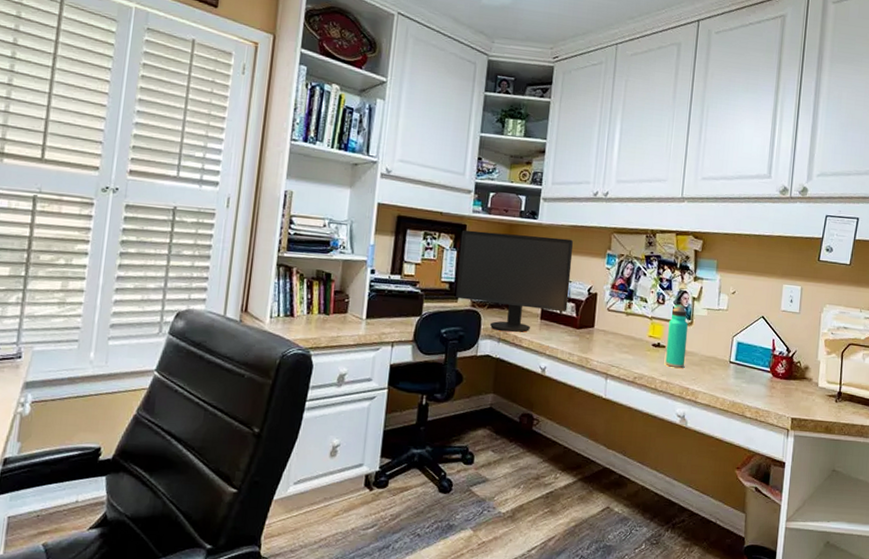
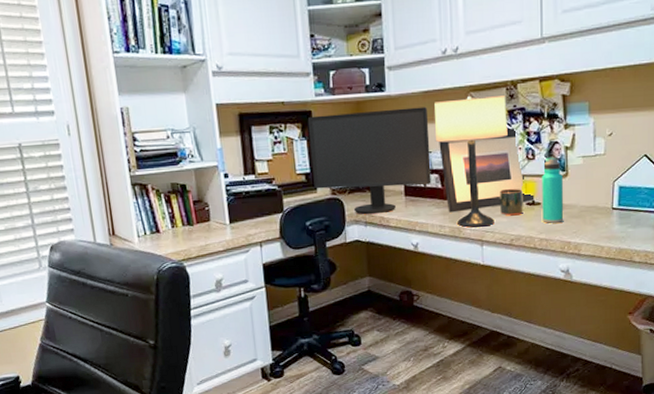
table lamp: none [576,236,645,361] -> present [434,95,508,228]
picture frame: none [579,272,661,344] -> present [439,128,535,213]
mug: none [627,327,650,355] -> present [499,188,523,216]

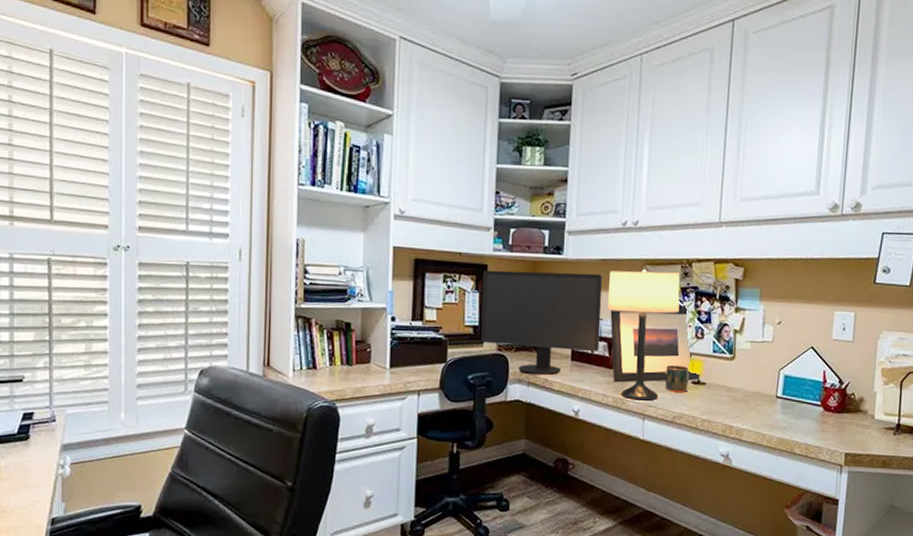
water bottle: present [542,157,564,223] -> none [706,338,731,405]

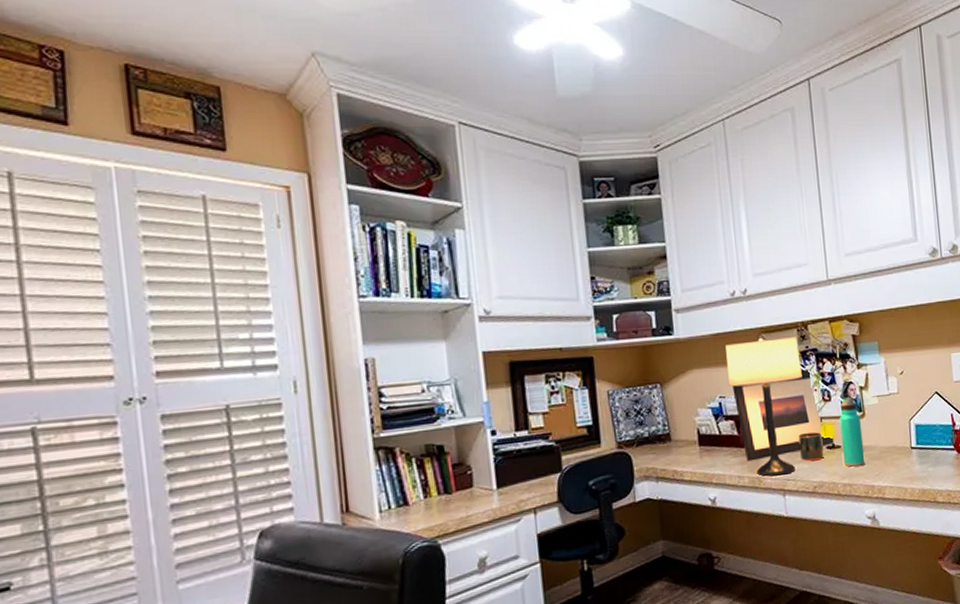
computer monitor: present [481,270,603,376] -> none [588,349,727,469]
water bottle: none [706,338,731,405] -> present [840,397,865,467]

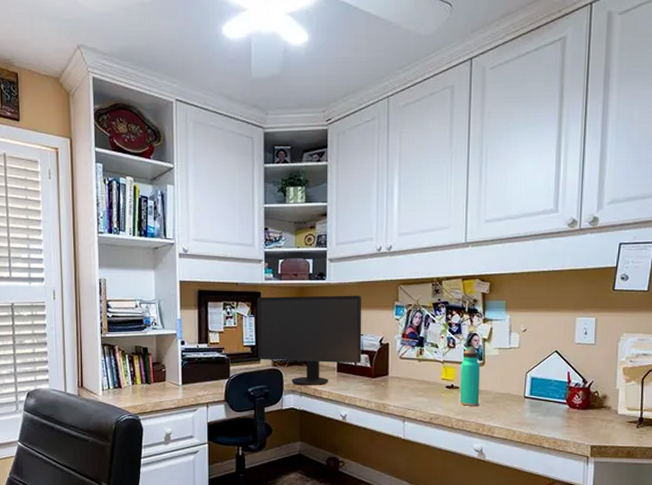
computer monitor: none [588,349,727,469] -> present [256,295,362,386]
table lamp: present [725,337,802,477] -> none [367,288,432,405]
picture frame: present [732,370,834,462] -> none [370,319,454,390]
mug: present [798,431,824,462] -> none [421,372,443,397]

